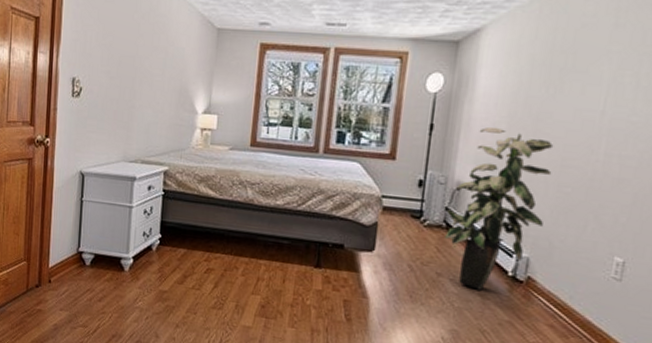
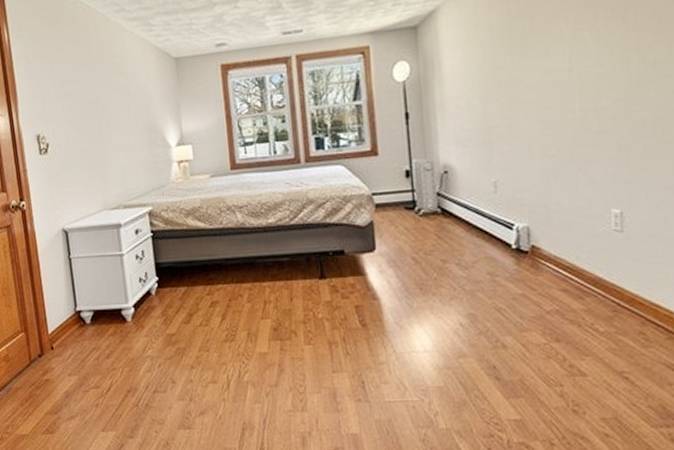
indoor plant: present [445,127,554,290] -> none [439,103,535,269]

